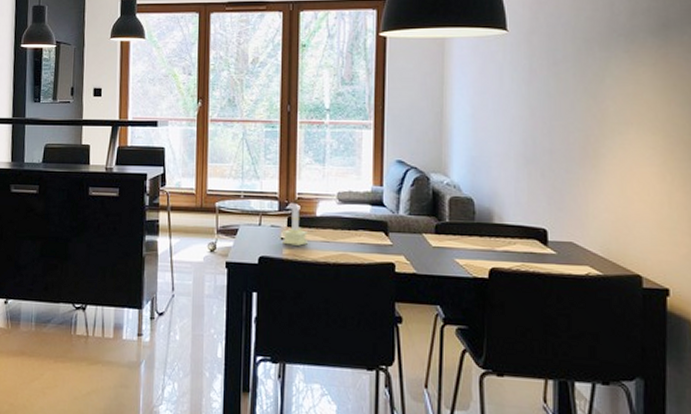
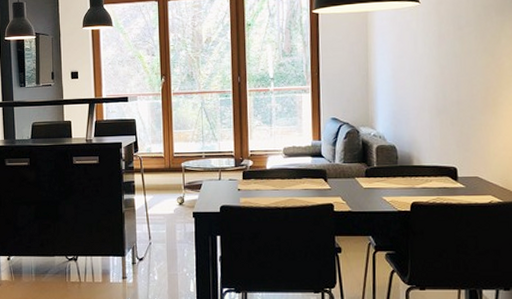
candle: present [281,202,309,246] -> none [238,159,261,195]

